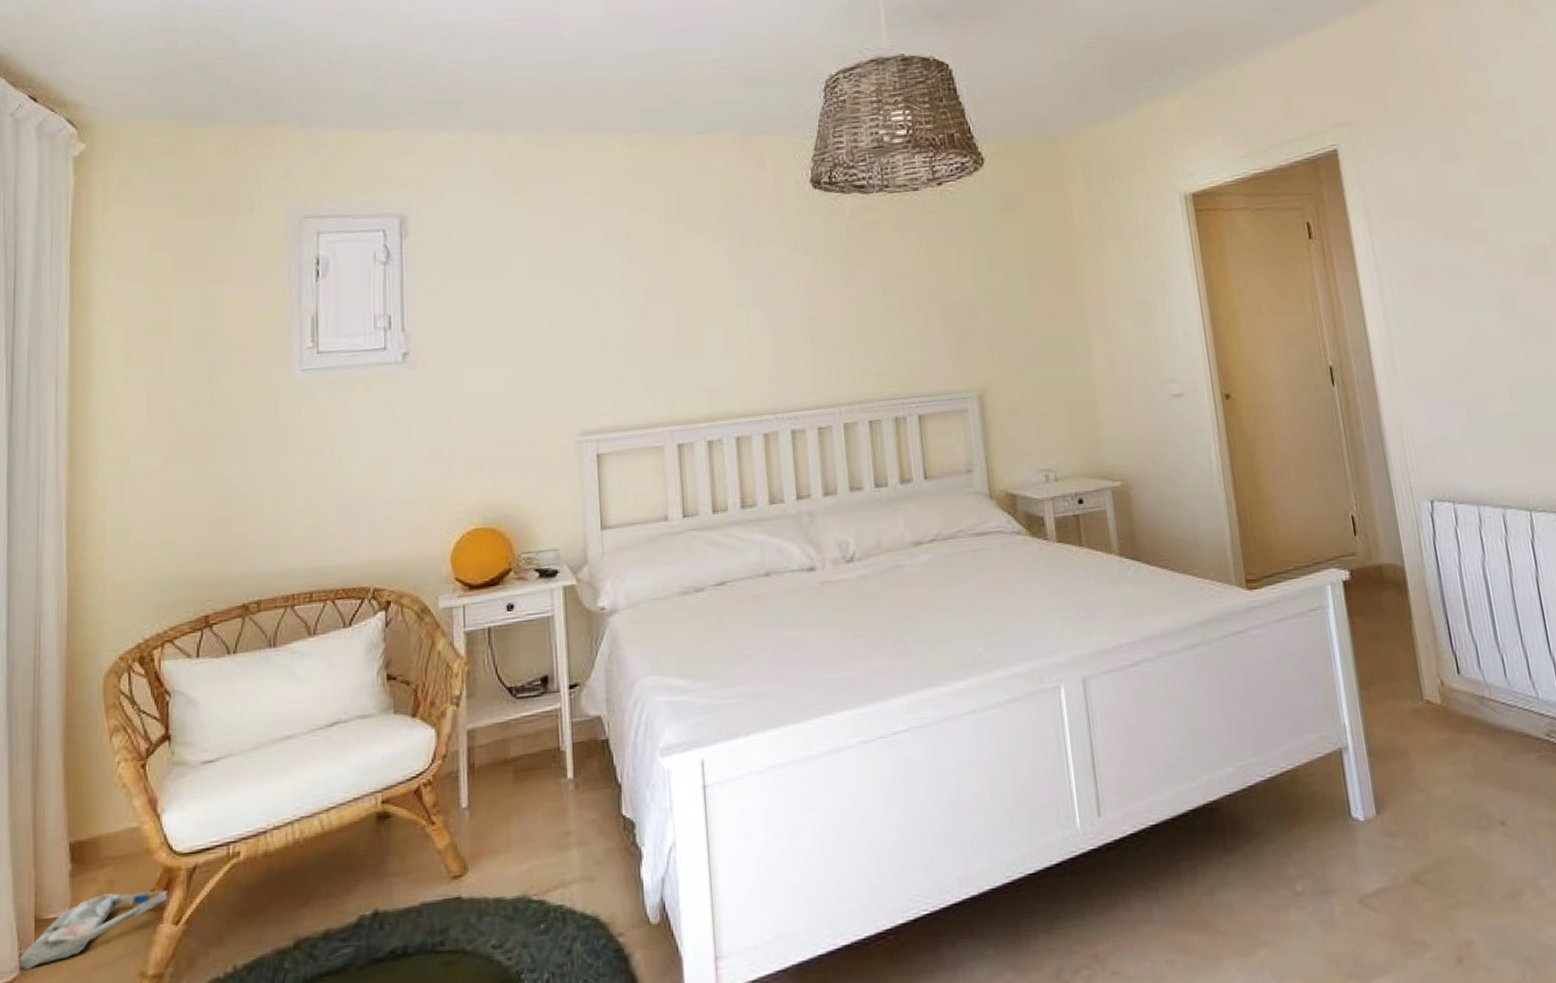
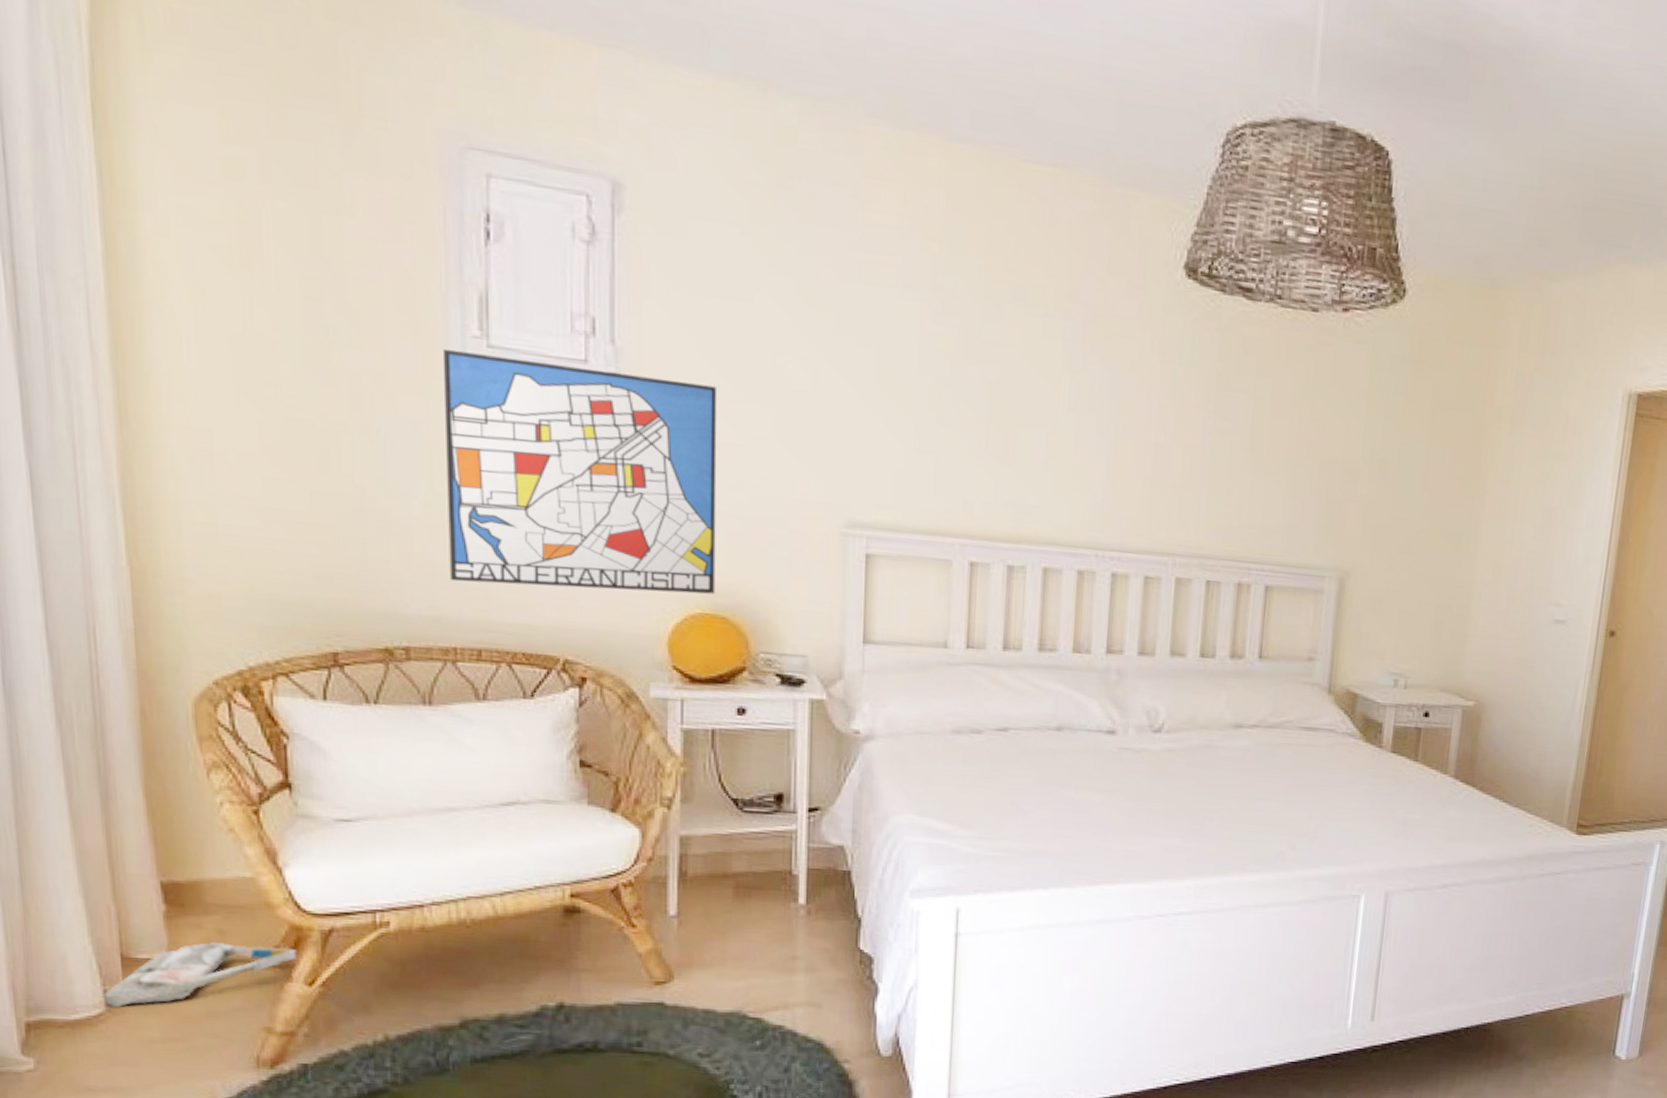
wall art: none [288,347,485,540] -> present [444,348,718,595]

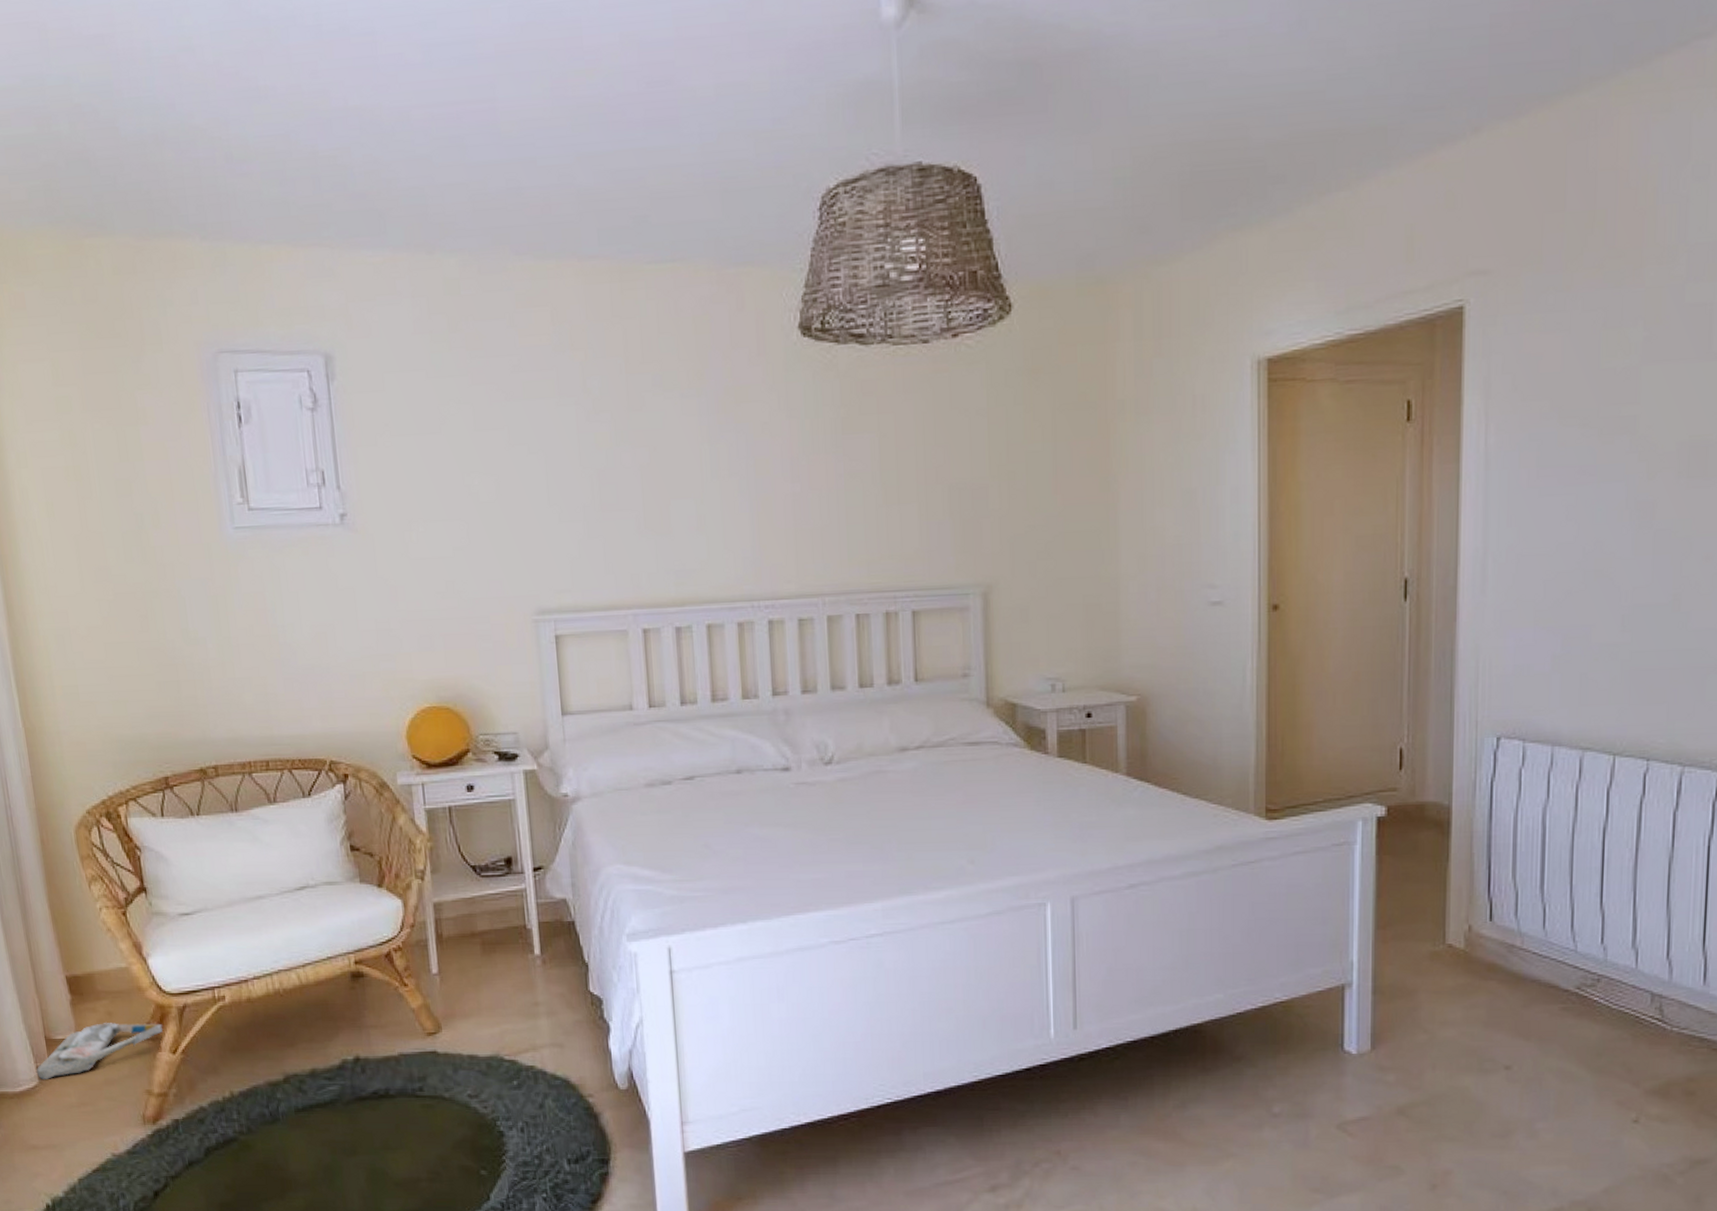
wall art: present [444,348,718,595] -> none [218,511,439,707]

